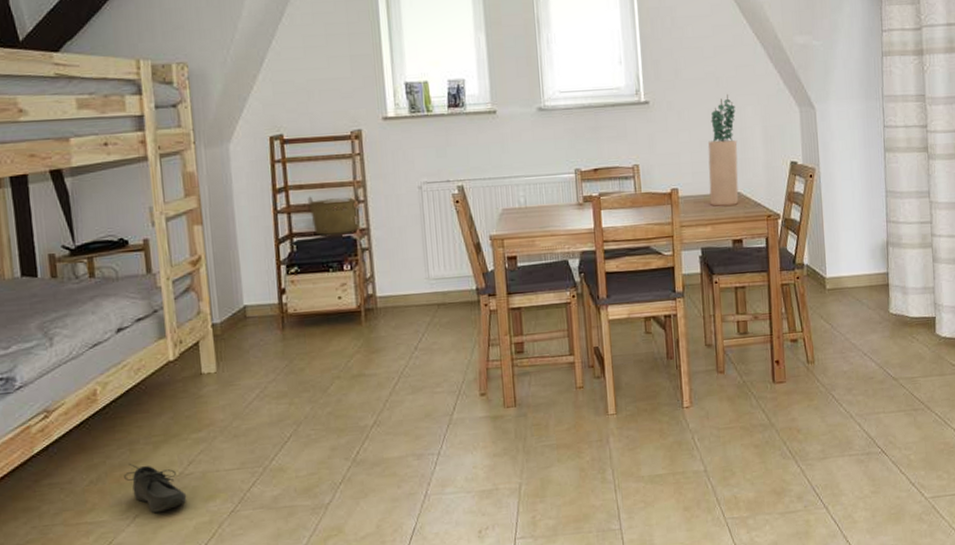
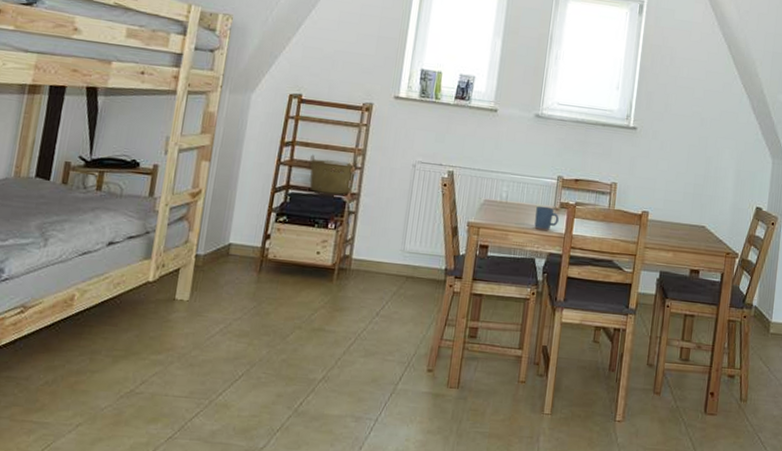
arctic: present [124,463,187,514] -> none [78,371,132,426]
mug: none [559,203,585,229] -> present [534,206,559,230]
vase: present [707,94,739,207] -> none [676,135,714,238]

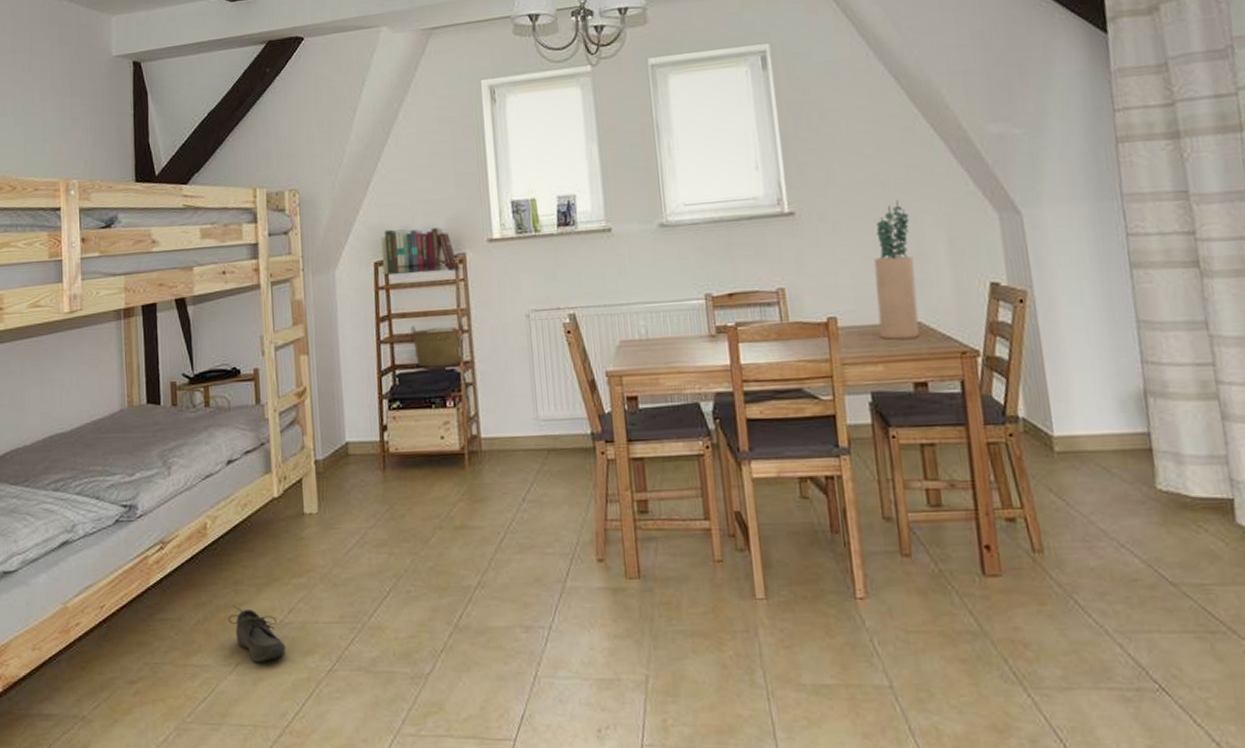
arctic: none [78,371,132,426] -> present [228,604,287,663]
books: none [295,69,365,116] -> present [380,227,458,275]
mug: present [534,206,559,230] -> none [687,335,719,365]
vase: none [676,135,714,238] -> present [873,200,920,341]

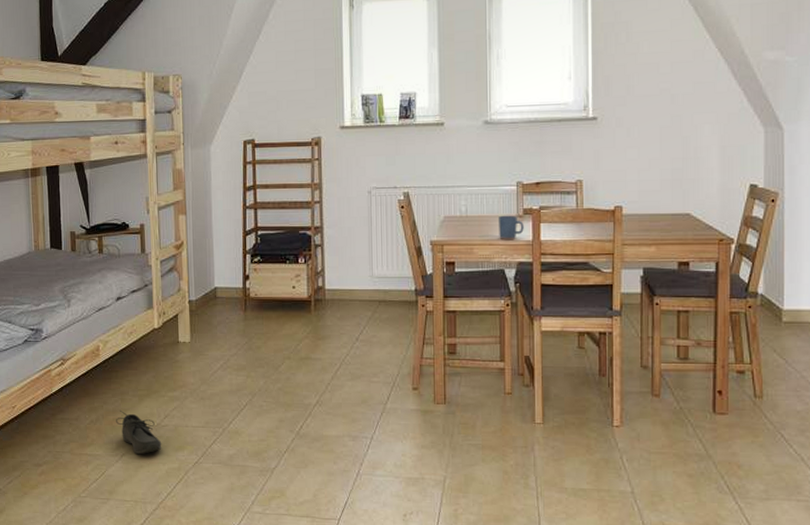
books: present [380,227,458,275] -> none [250,113,314,152]
basket: present [411,323,464,368] -> none [272,195,316,230]
mug: none [687,335,719,365] -> present [499,215,524,239]
vase: present [873,200,920,341] -> none [656,112,691,228]

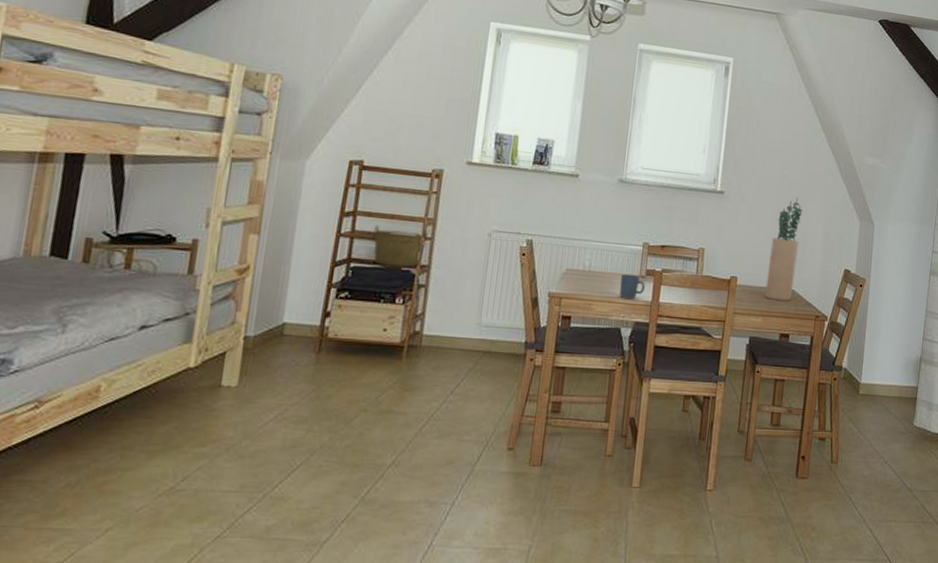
arctic: present [116,410,162,455] -> none [107,469,172,528]
basket: none [272,195,316,230] -> present [373,225,428,268]
vase: none [656,112,691,228] -> present [765,198,802,302]

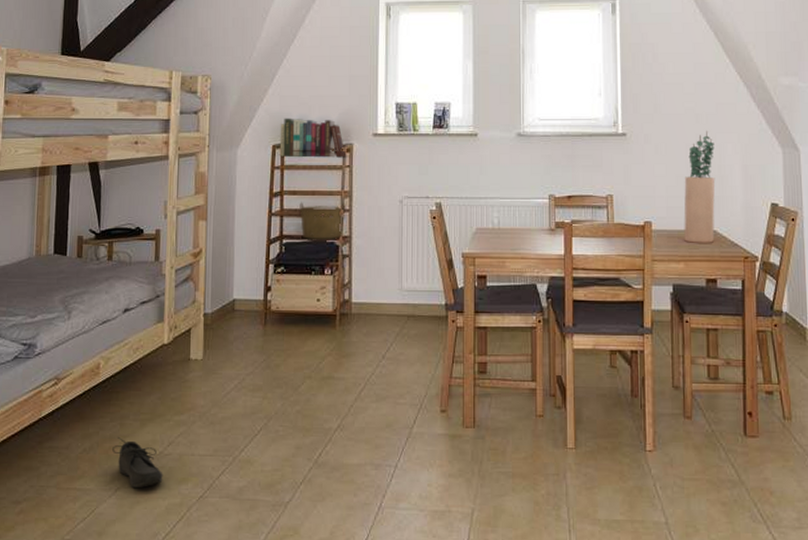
arctic: none [107,469,172,528] -> present [112,436,163,489]
books: none [356,133,434,183] -> present [279,118,345,158]
mug: present [619,273,645,299] -> none [531,228,556,253]

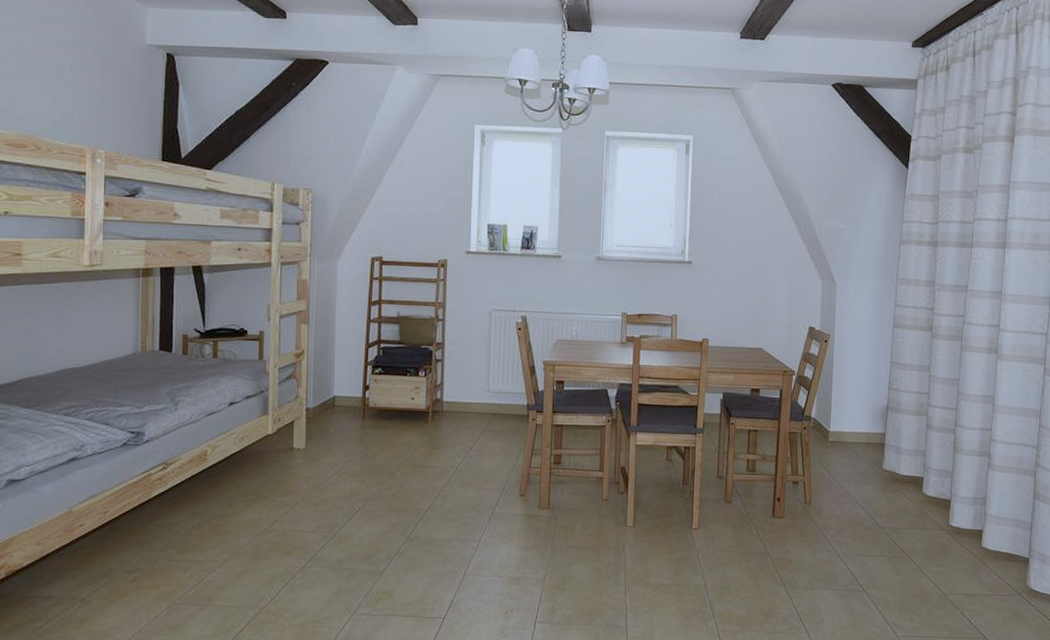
arctic: present [112,436,163,489] -> none [220,515,269,560]
books: present [279,118,345,158] -> none [378,233,440,272]
vase: present [684,131,716,244] -> none [735,263,766,360]

